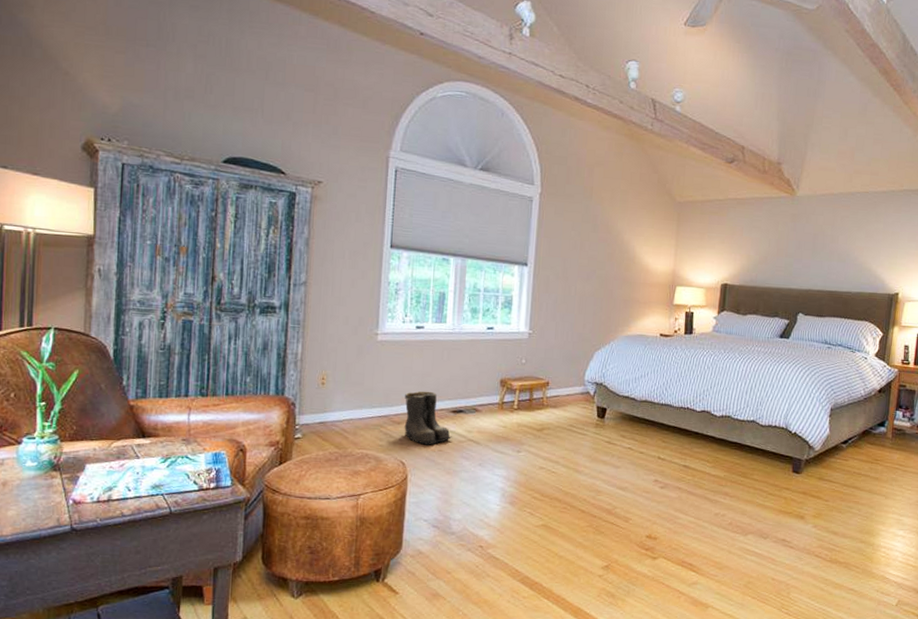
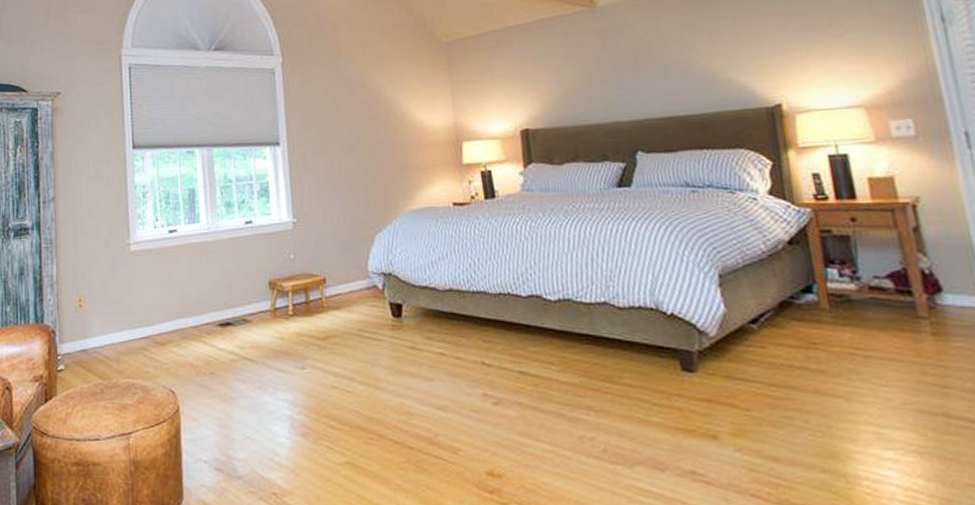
boots: present [404,391,453,445] -> none [166,303,224,368]

